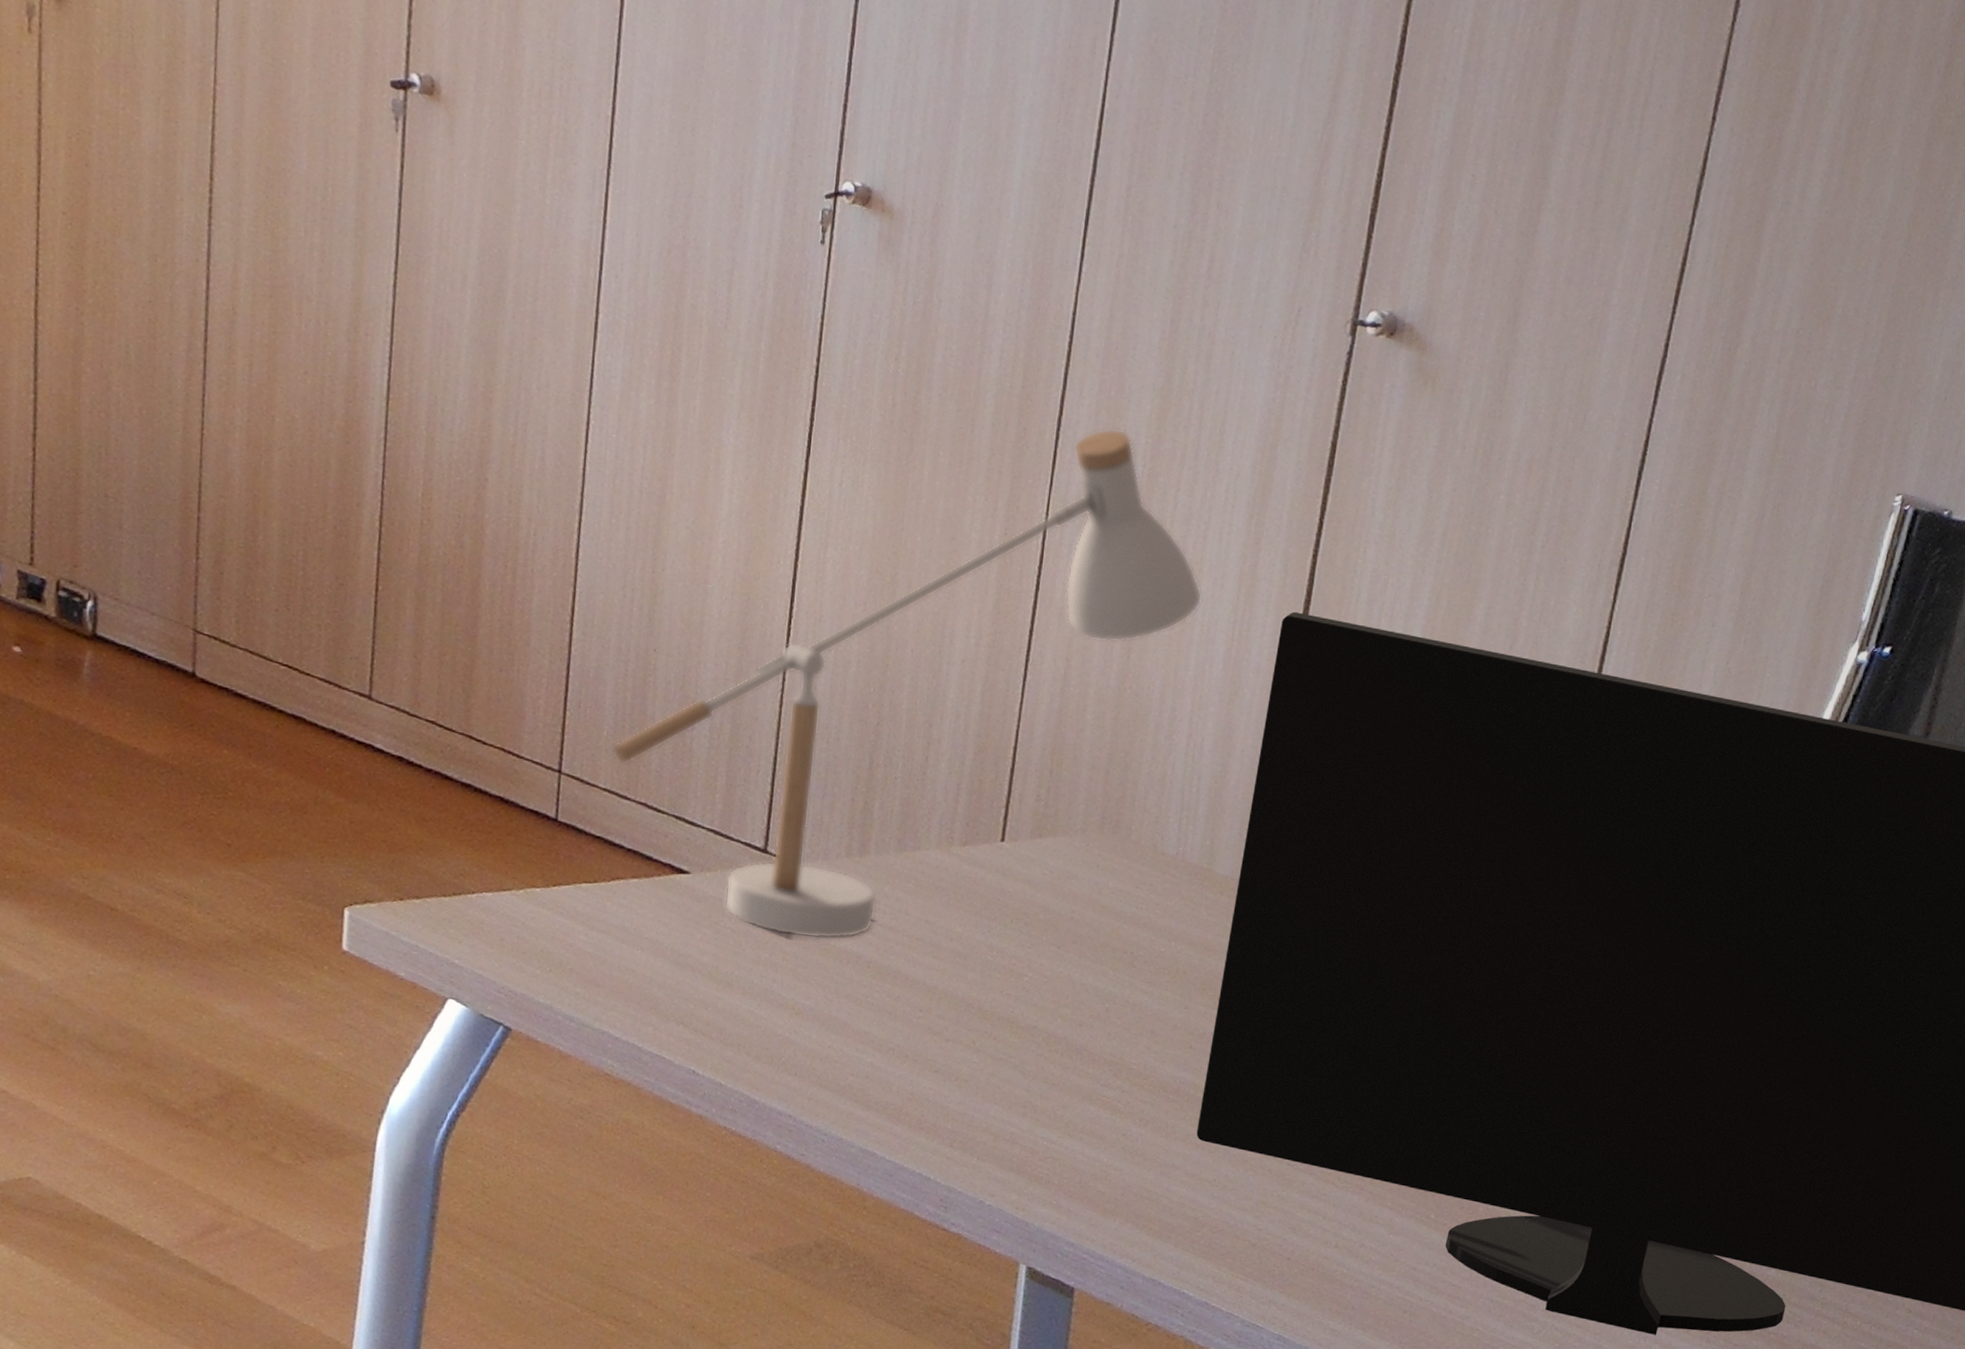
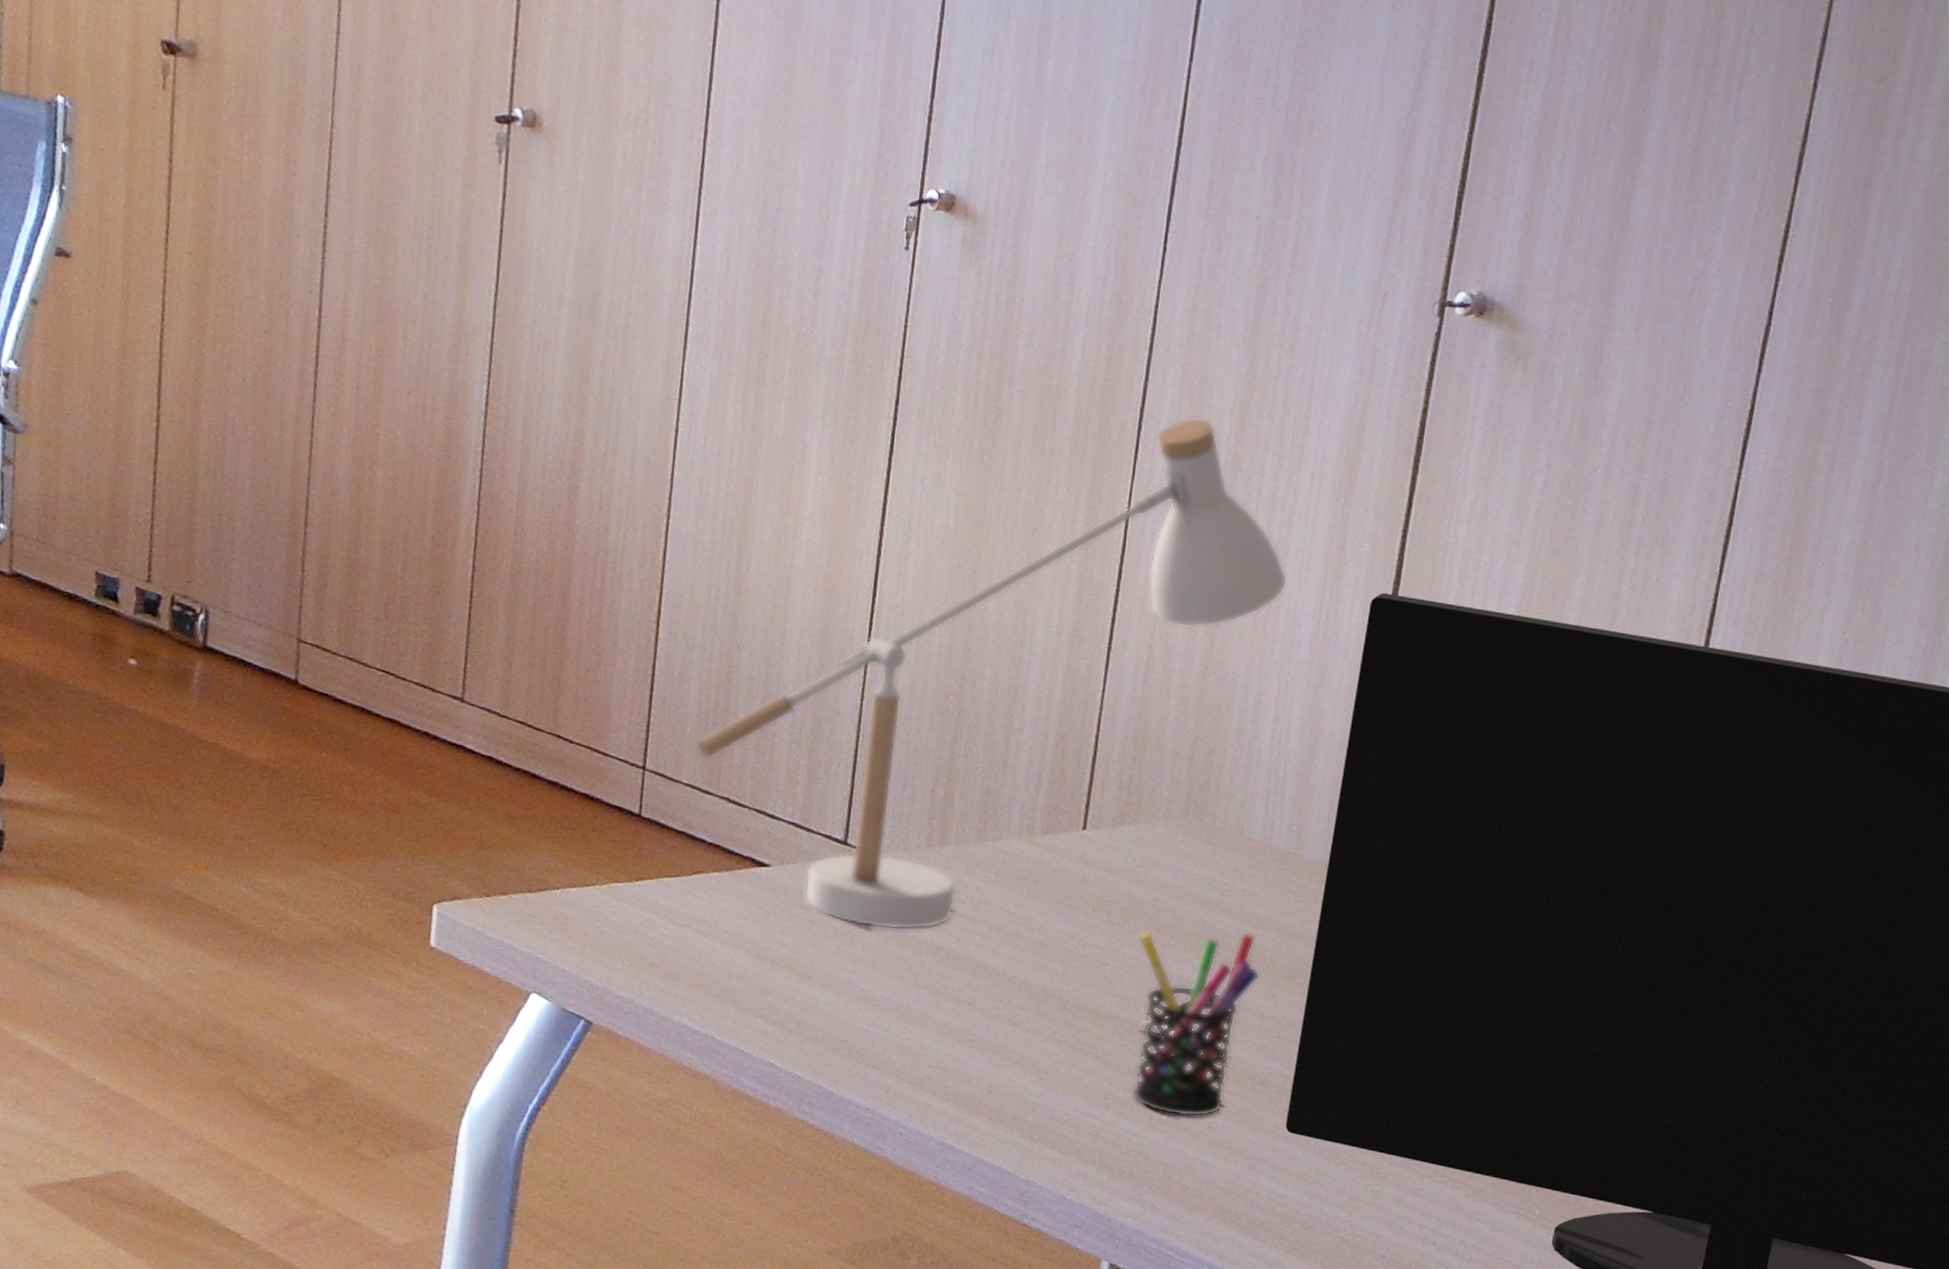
pen holder: none [1048,942,1173,1126] -> present [1131,930,1260,1118]

